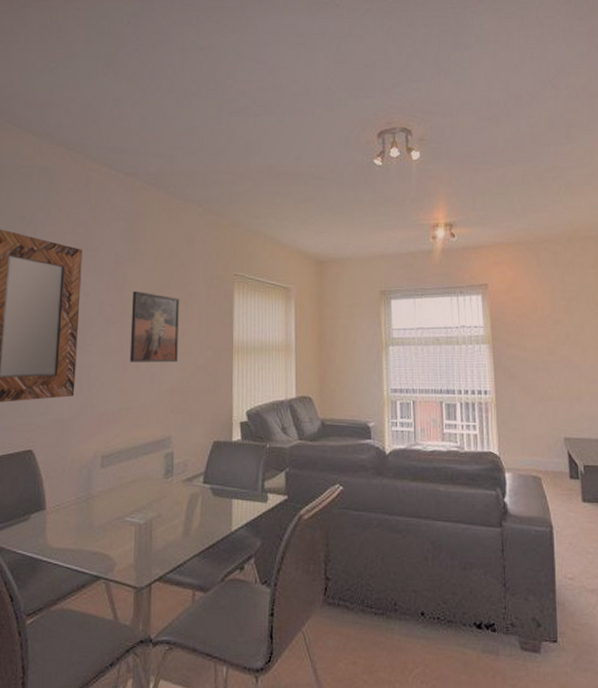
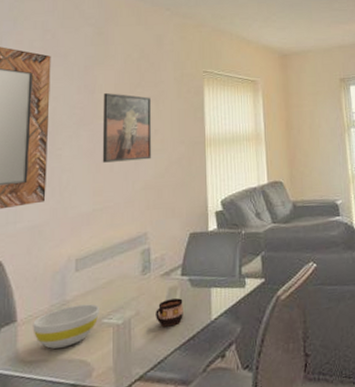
bowl: none [60,500,123,539] -> present [33,303,99,349]
cup: none [176,505,204,532] -> present [156,298,183,327]

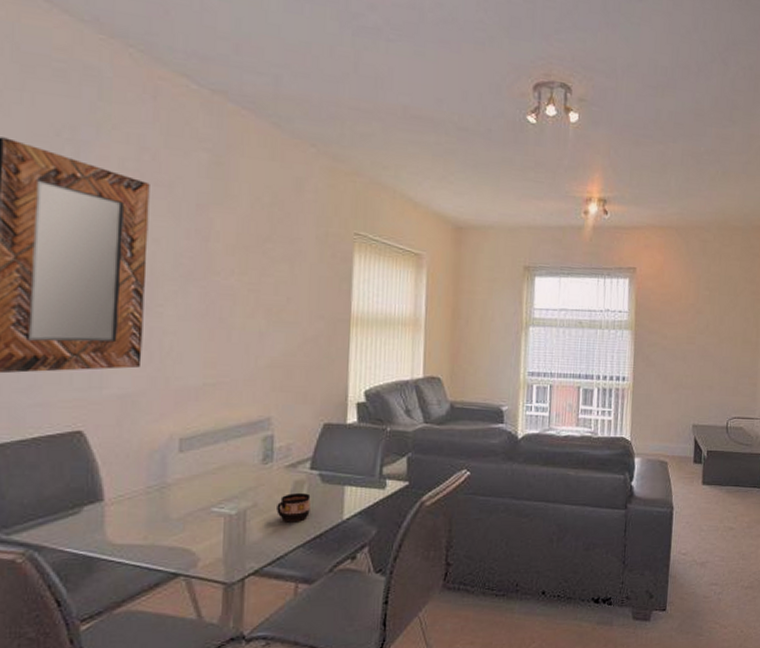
bowl: present [33,303,99,349] -> none [124,489,208,534]
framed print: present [102,92,152,163] -> none [217,242,285,333]

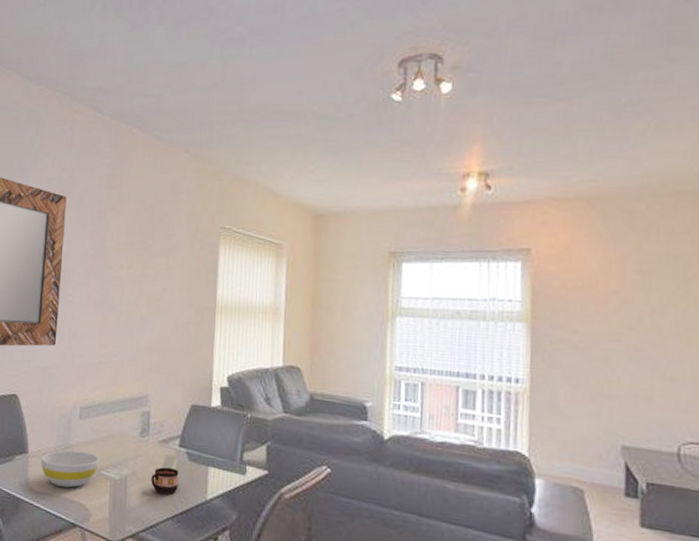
bowl: none [124,489,208,534] -> present [41,450,99,488]

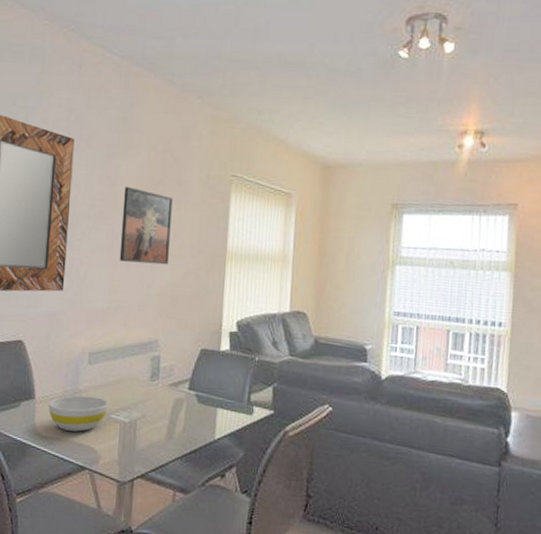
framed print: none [109,241,162,319] -> present [119,186,174,265]
cup: present [151,467,179,494] -> none [160,409,188,436]

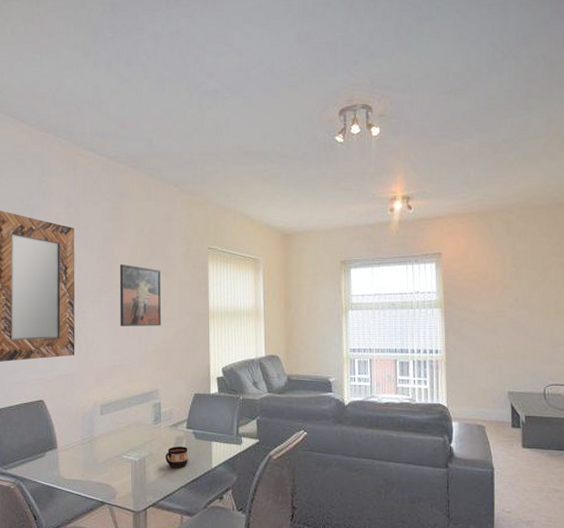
bowl: present [48,395,109,432] -> none [69,442,120,473]
cup: none [160,409,188,436] -> present [165,446,188,468]

